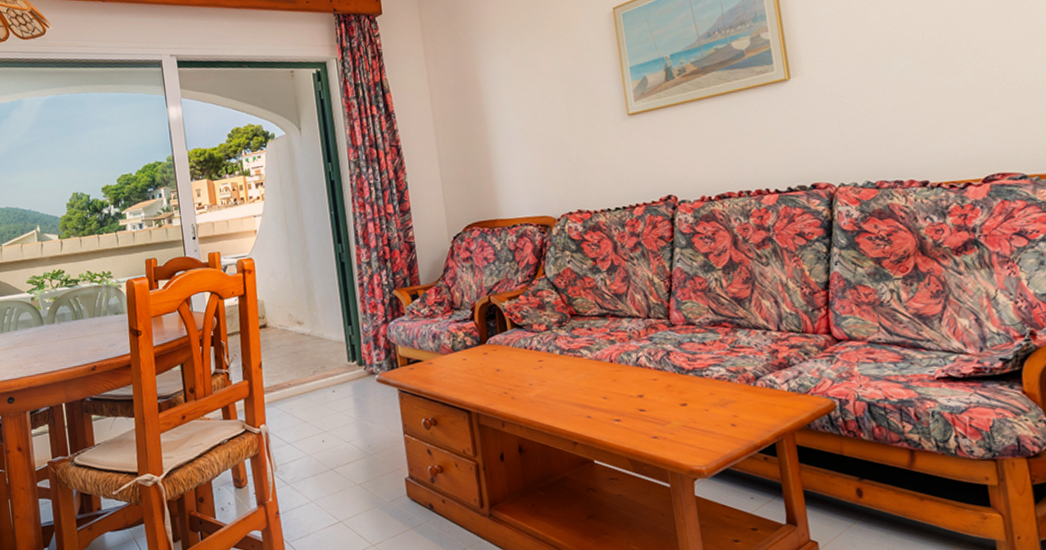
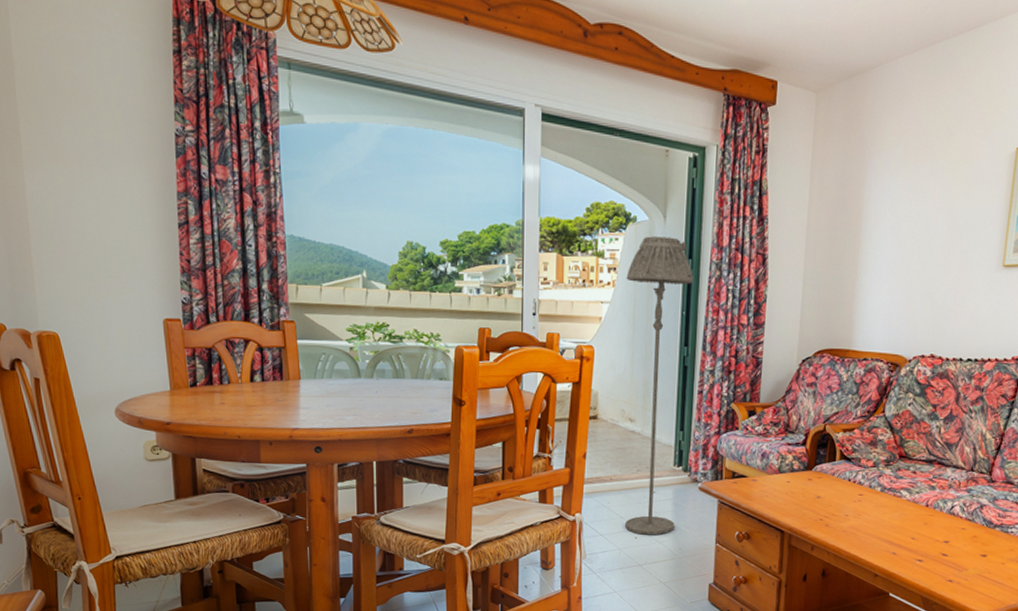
floor lamp: none [273,146,360,437] -> present [625,236,694,536]

